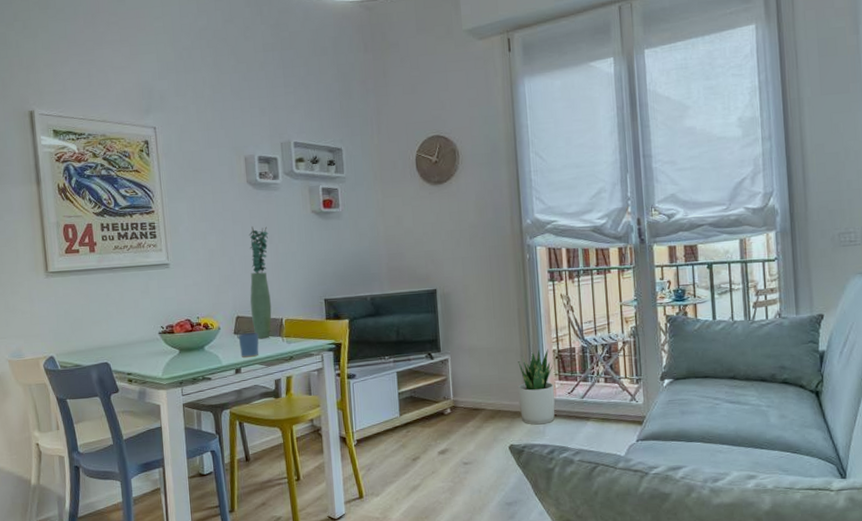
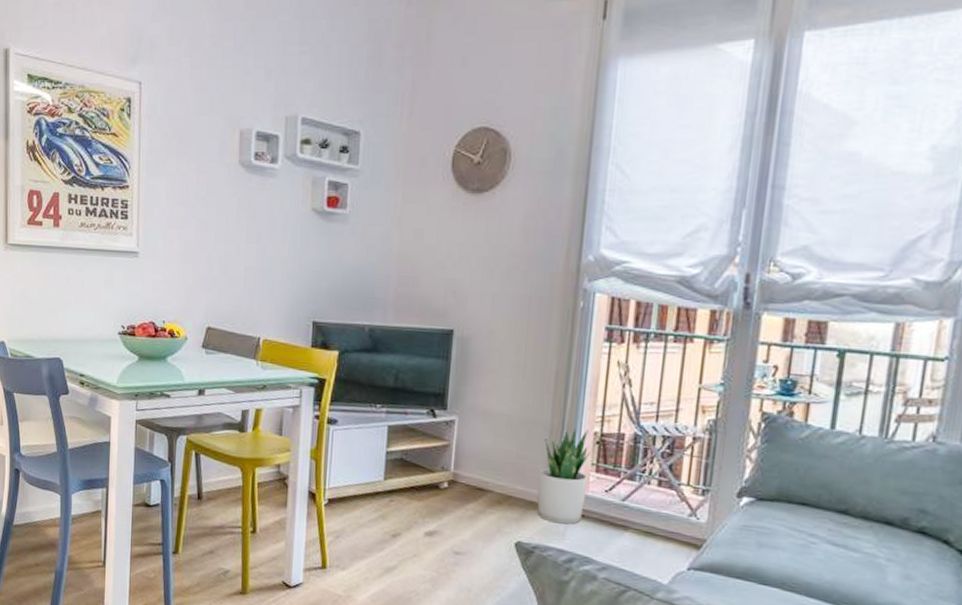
mug: present [238,333,259,357] -> none [206,348,230,379]
vase: present [249,226,272,339] -> none [224,219,257,359]

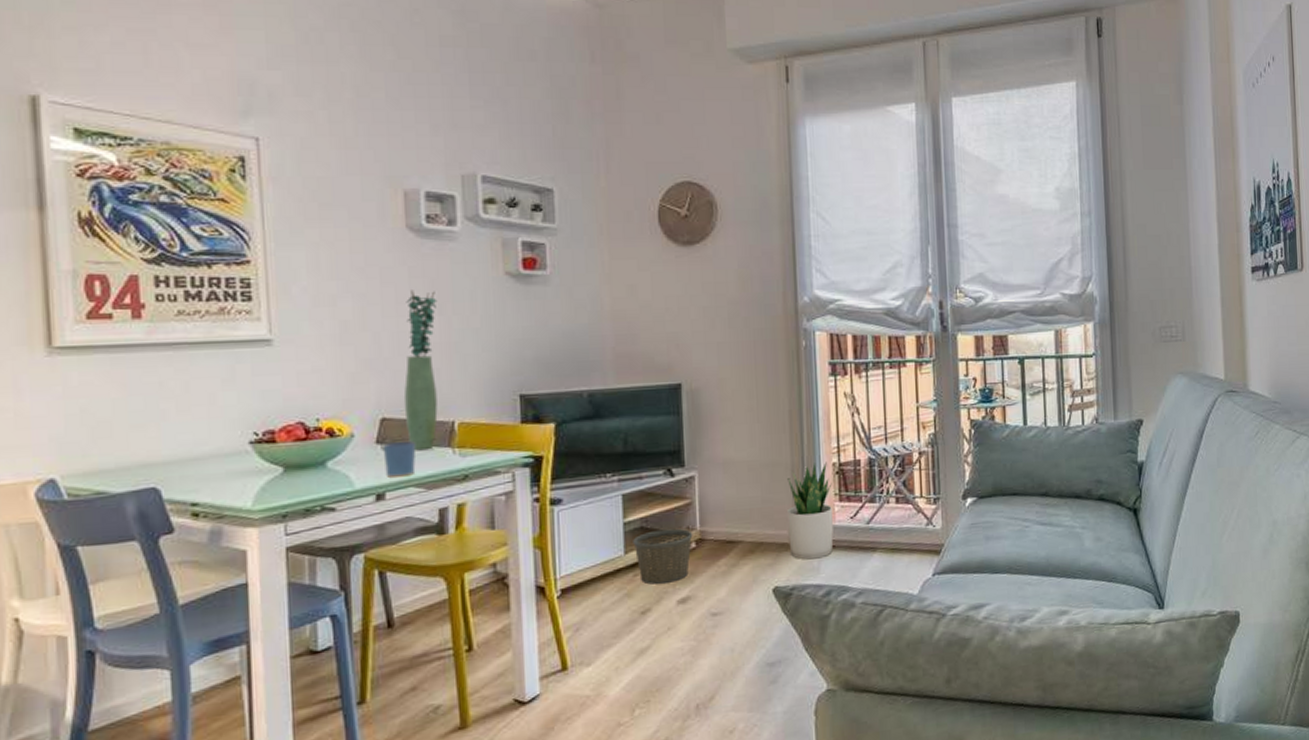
mug: none [206,348,230,379] -> present [382,442,416,477]
vase: none [224,219,257,359] -> present [403,290,438,451]
basket: none [392,464,447,515] -> present [633,528,693,585]

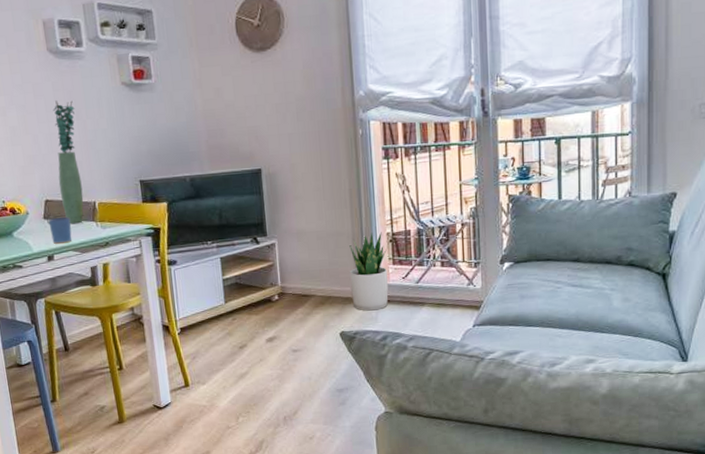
basket: present [633,528,693,585] -> none [230,284,276,327]

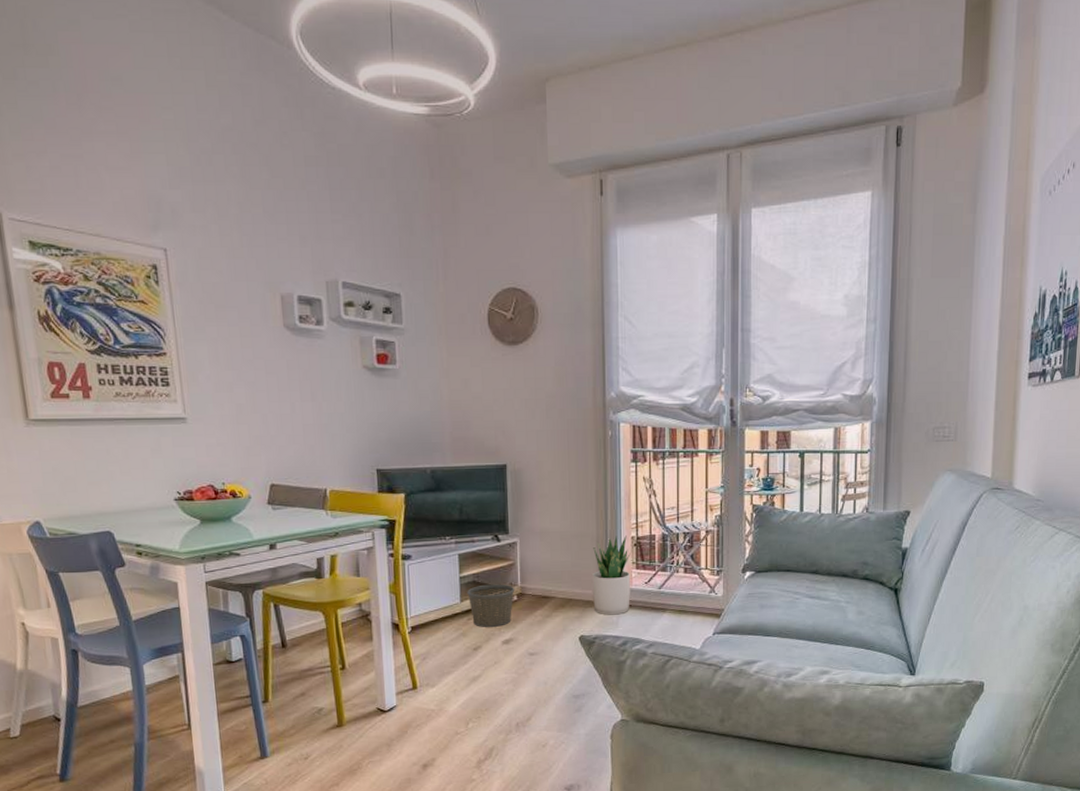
mug: present [48,217,72,244] -> none [273,504,298,532]
vase: present [53,100,84,224] -> none [286,379,314,512]
basket: none [230,284,276,327] -> present [467,584,515,627]

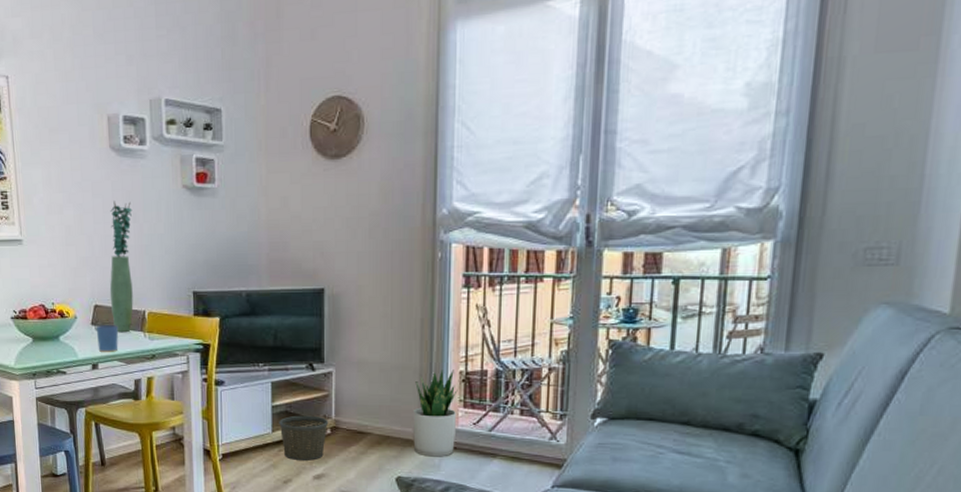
mug: none [273,504,298,532] -> present [96,325,119,352]
vase: none [286,379,314,512] -> present [109,201,134,333]

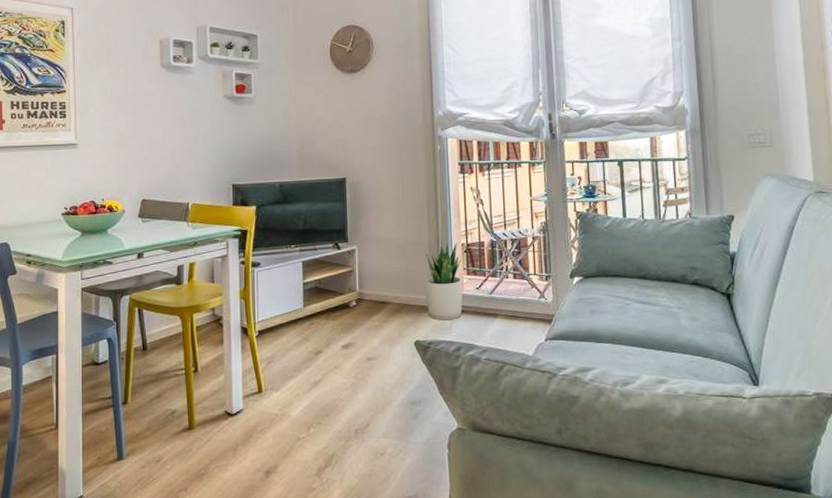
mug: present [96,325,119,352] -> none [142,217,164,242]
vase: present [109,201,134,333] -> none [156,109,180,224]
basket: present [279,415,329,461] -> none [310,289,354,332]

